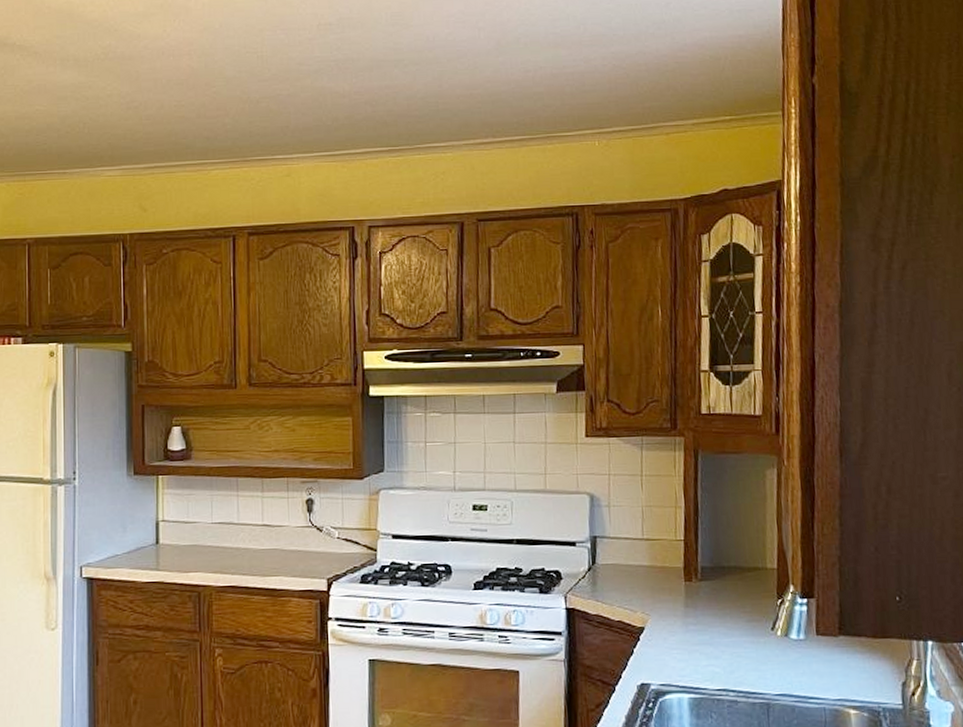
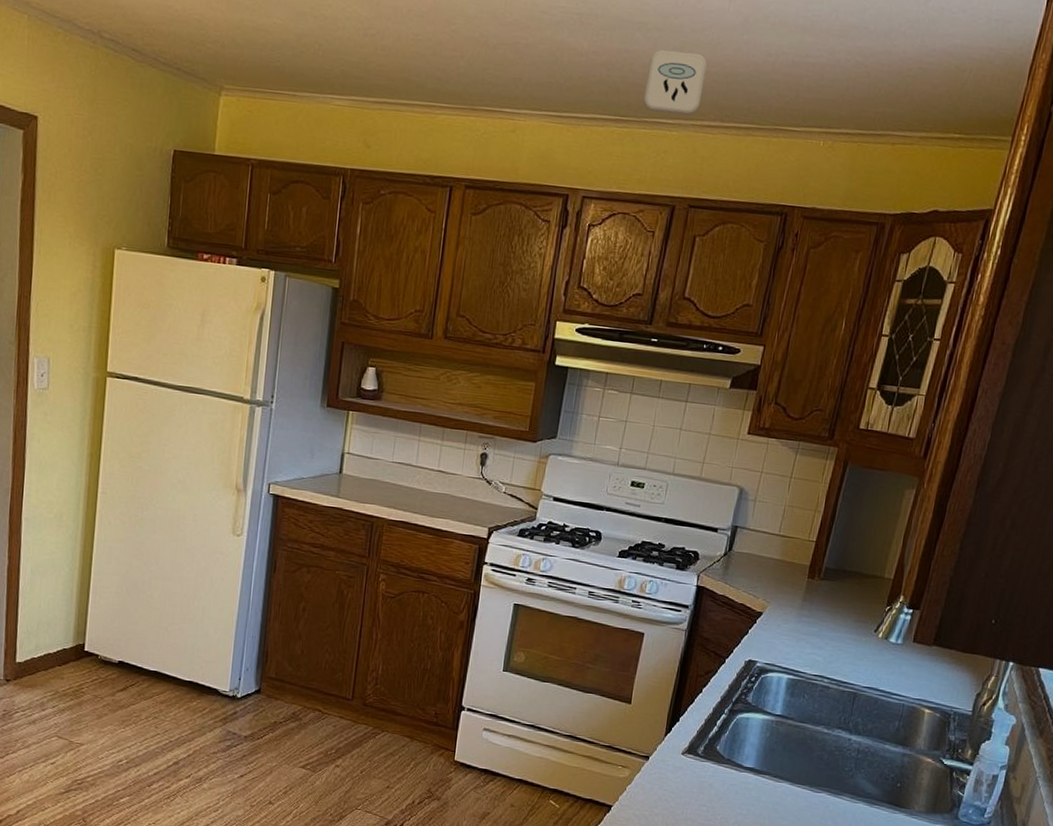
smoke detector: none [411,79,470,139] -> present [643,49,708,116]

